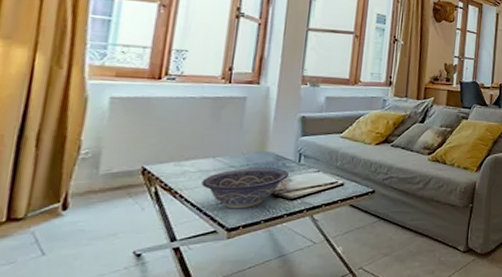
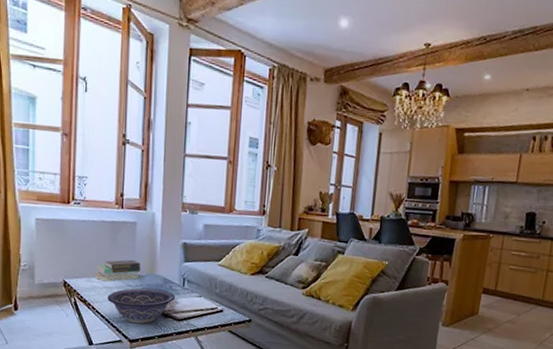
books: none [186,137,249,166] -> present [94,259,141,283]

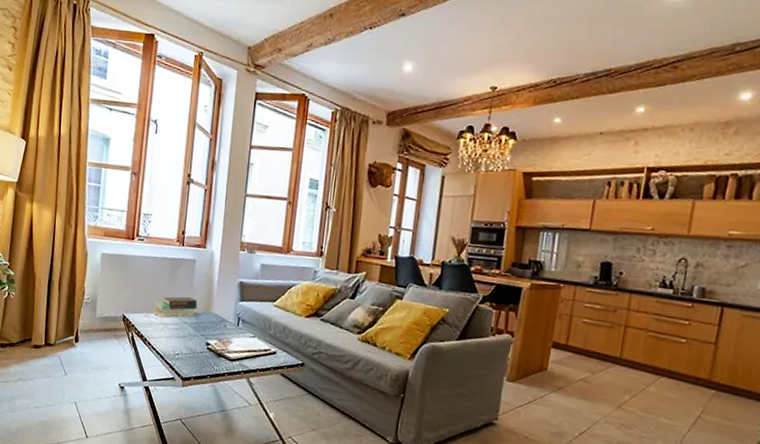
decorative bowl: present [107,287,176,324] -> none [163,325,230,362]

